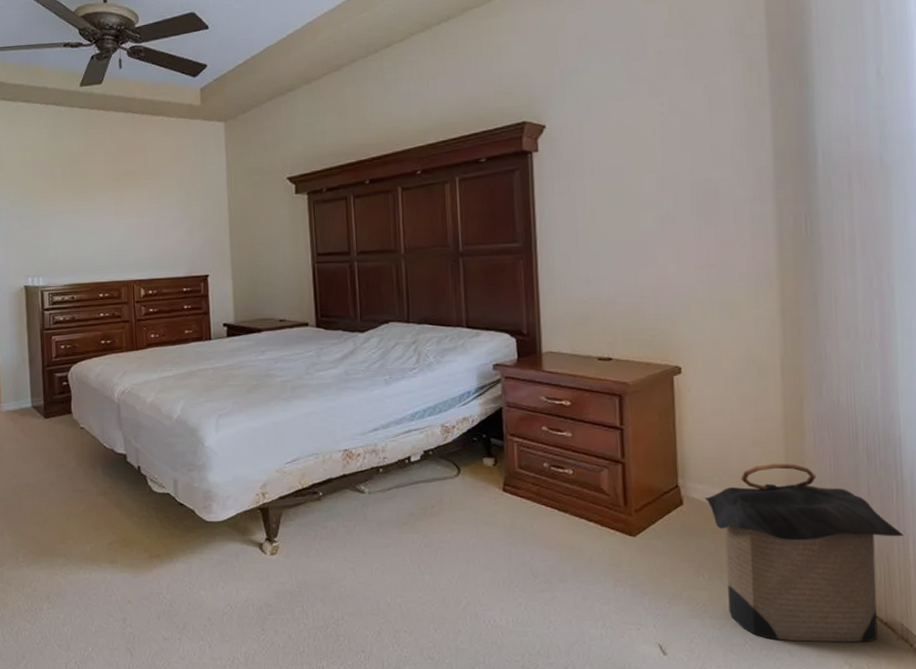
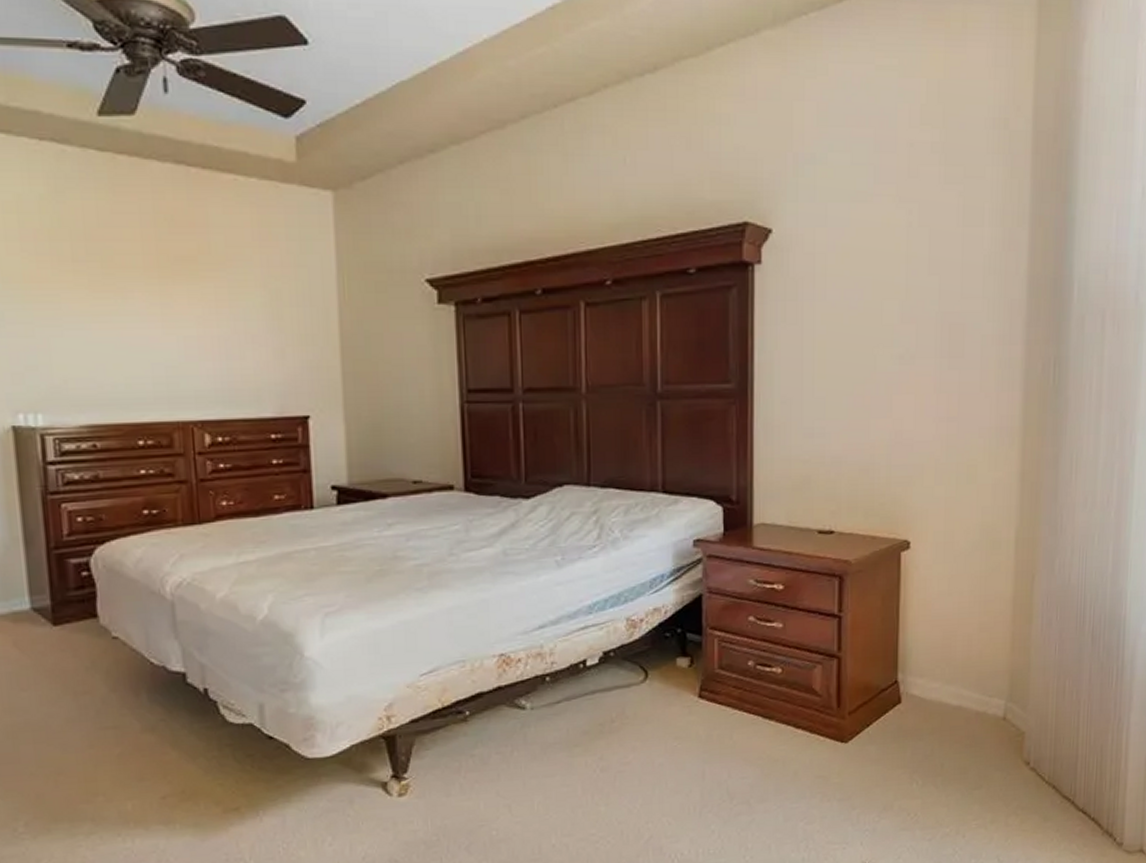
laundry hamper: present [704,463,904,643] -> none [924,650,1119,847]

